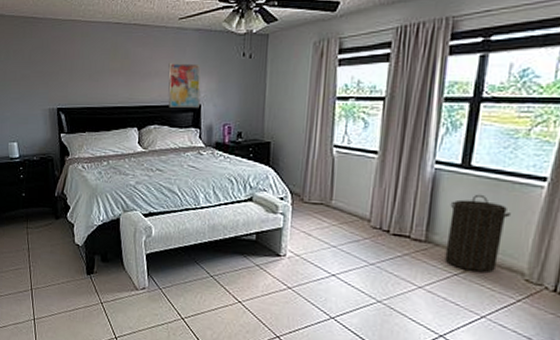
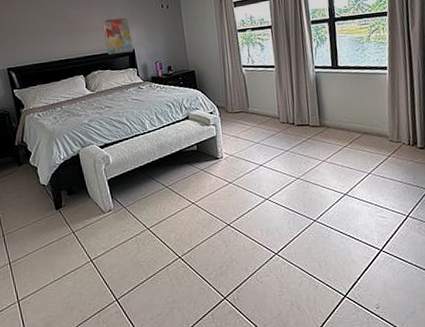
laundry hamper: present [444,194,510,272] -> none [330,85,370,142]

